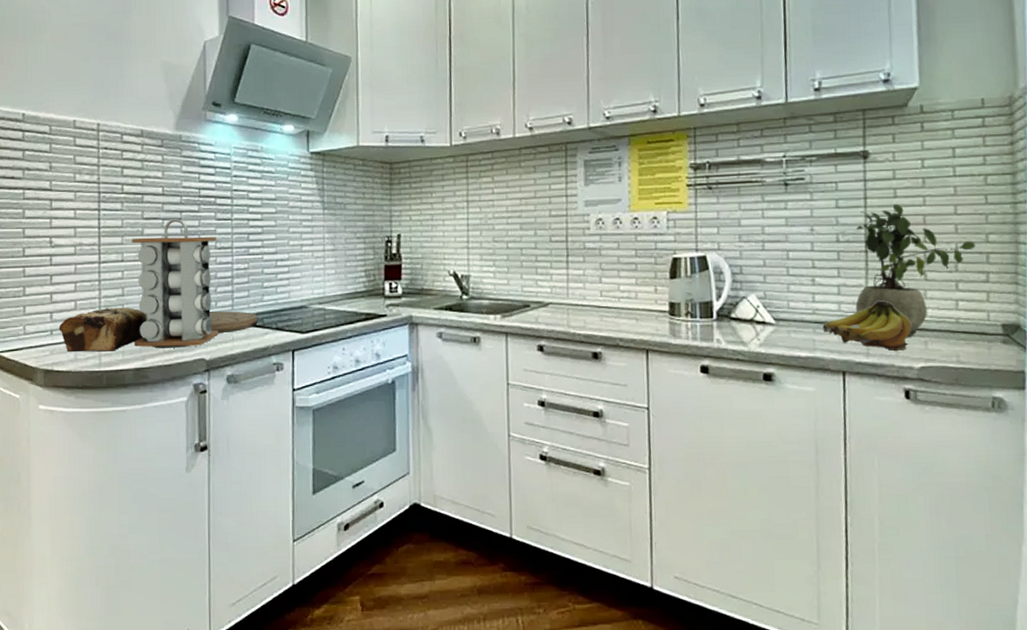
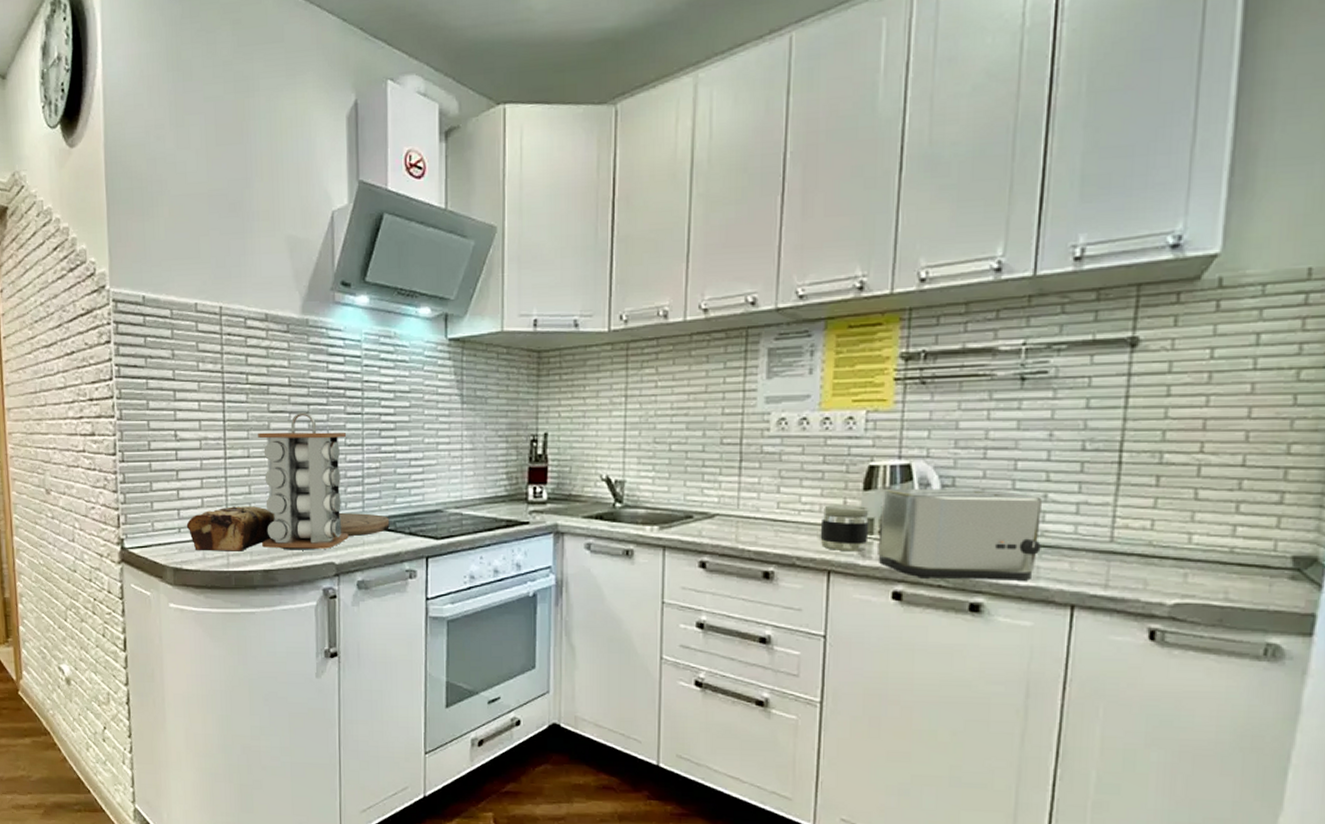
jar: none [637,291,677,332] -> present [820,505,869,552]
toaster: none [685,275,815,355] -> present [878,488,1042,582]
fruit: present [822,300,912,351] -> none [1051,523,1170,583]
potted plant: present [855,203,975,337] -> none [1097,404,1271,568]

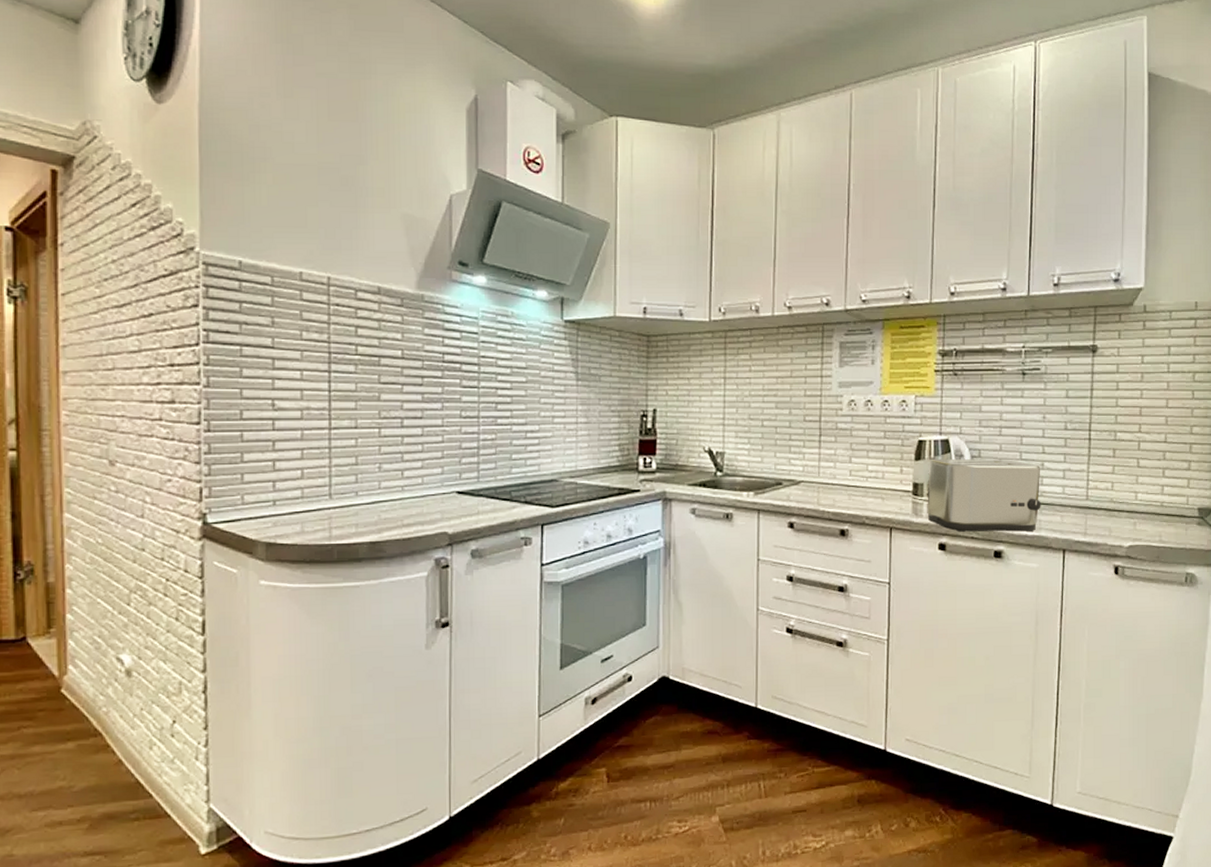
bread loaf: present [186,506,272,551] -> none [282,477,380,524]
spice rack: present [258,412,349,550] -> none [367,385,463,521]
cutting board: present [339,513,390,536] -> none [453,483,505,505]
jar: present [820,505,869,552] -> none [883,472,920,511]

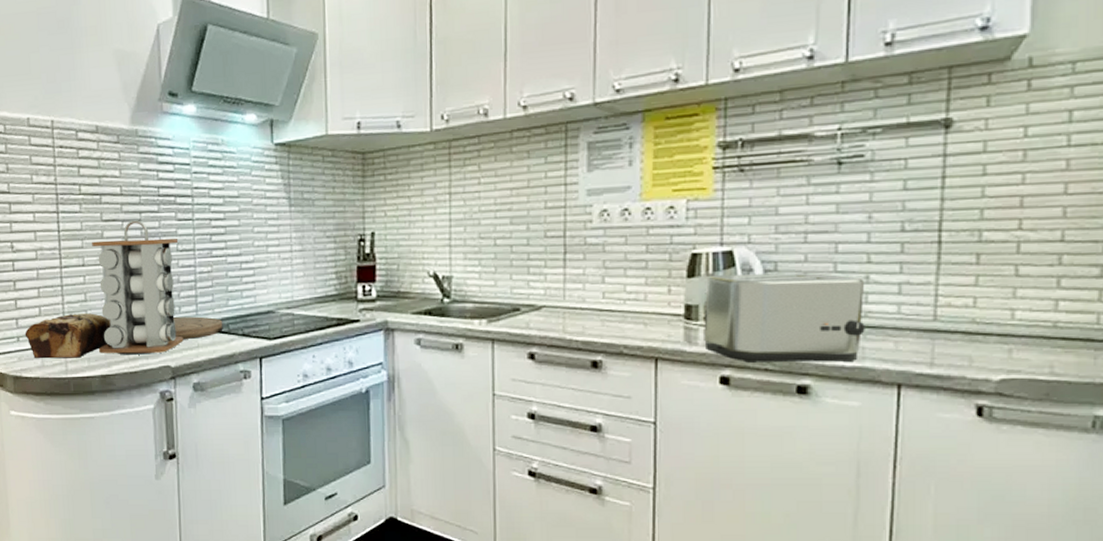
bread loaf: none [282,477,380,524] -> present [25,313,108,359]
spice rack: none [367,385,463,521] -> present [92,220,183,355]
cutting board: none [453,483,505,505] -> present [173,316,223,339]

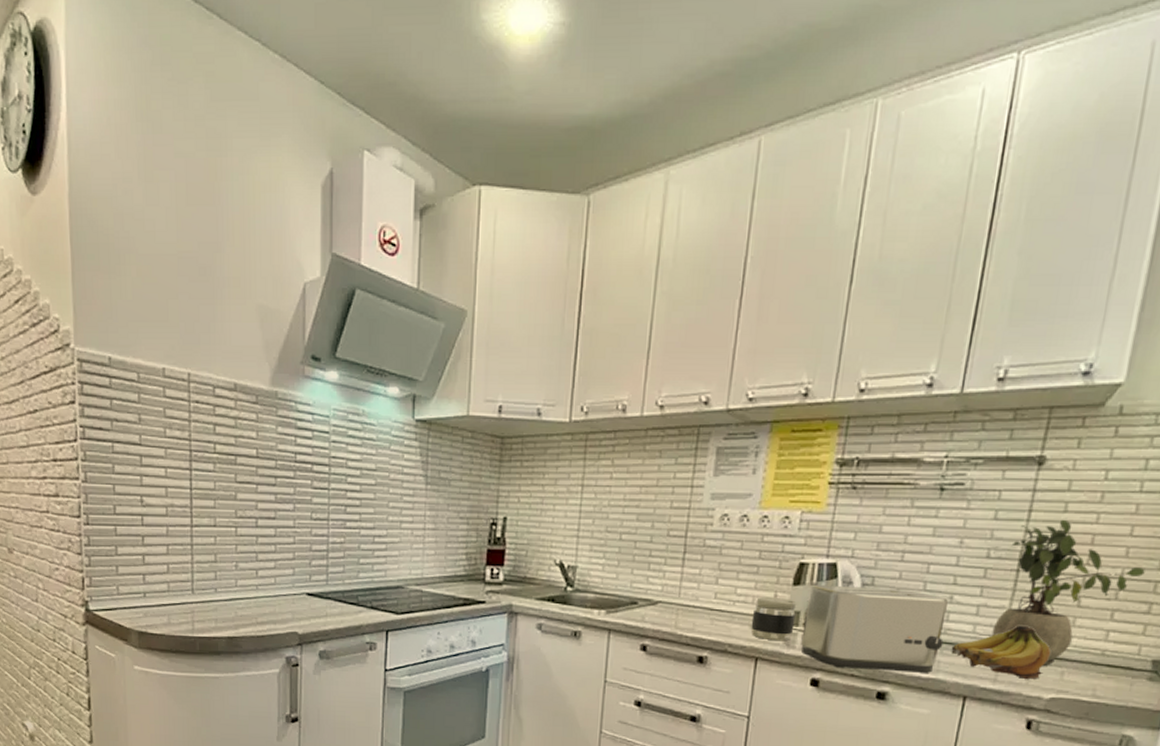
bread loaf: present [25,313,108,359] -> none [151,574,237,618]
spice rack: present [92,220,183,355] -> none [225,484,313,620]
cutting board: present [173,316,223,339] -> none [303,585,352,608]
jar: none [646,292,694,339] -> present [750,597,796,641]
fruit: none [875,301,993,360] -> present [951,625,1051,679]
potted plant: none [920,183,1089,344] -> present [991,519,1145,666]

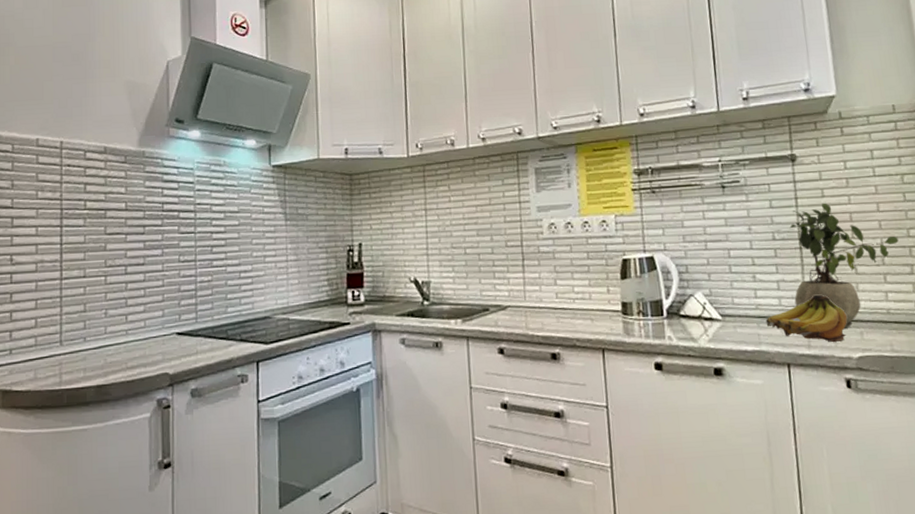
jar: present [750,597,796,641] -> none [591,292,630,332]
toaster: present [801,584,948,674] -> none [636,273,758,351]

